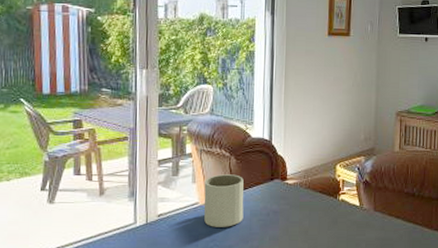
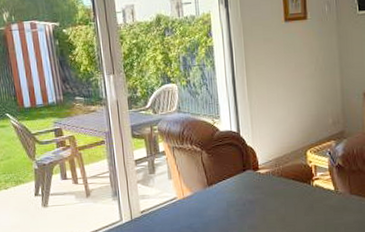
mug: present [204,174,244,227] -> none [180,168,221,220]

